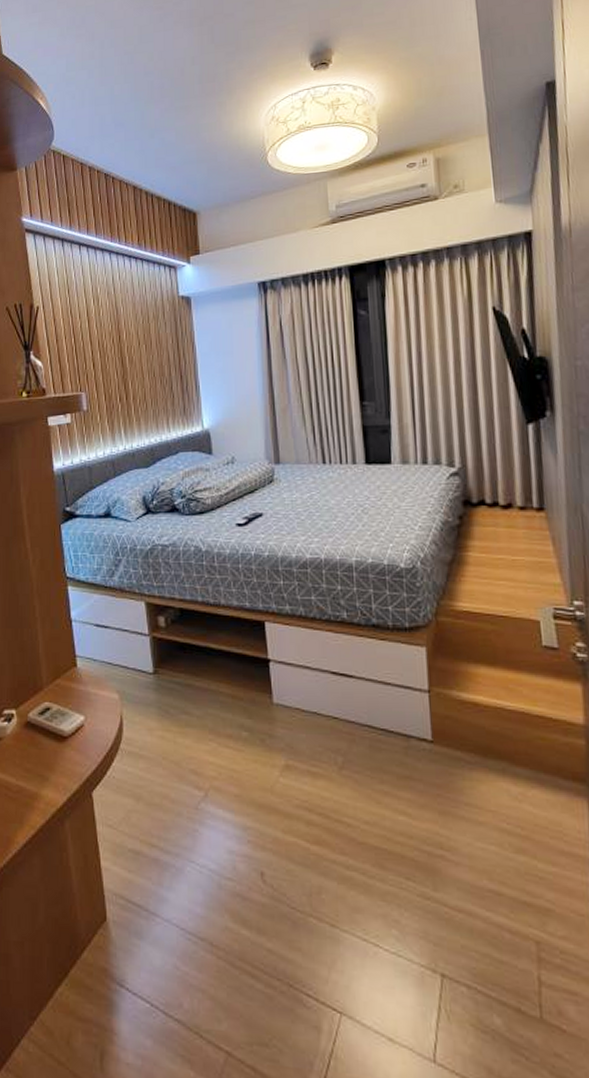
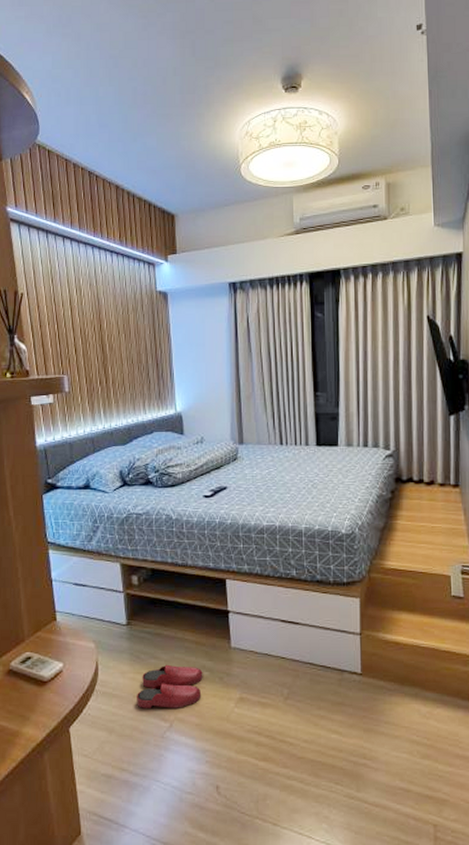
slippers: none [166,721,242,775] -> present [137,664,203,708]

